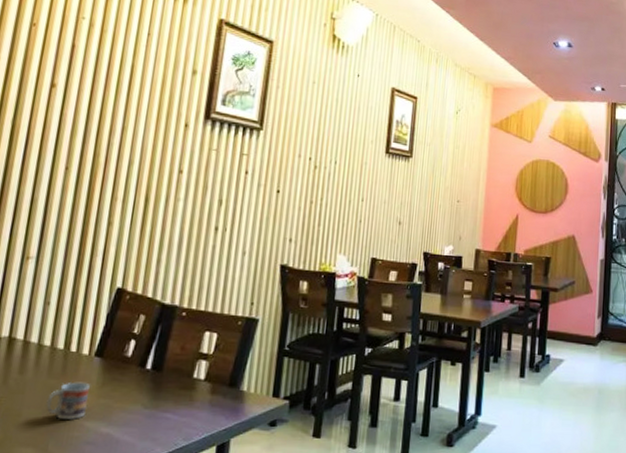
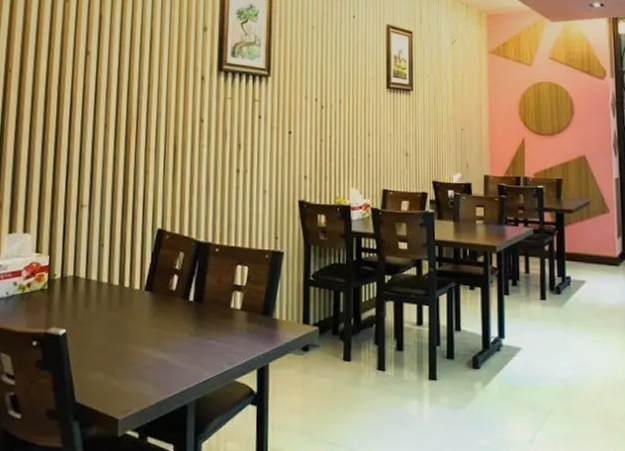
cup: present [46,381,91,419] -> none [109,313,144,347]

